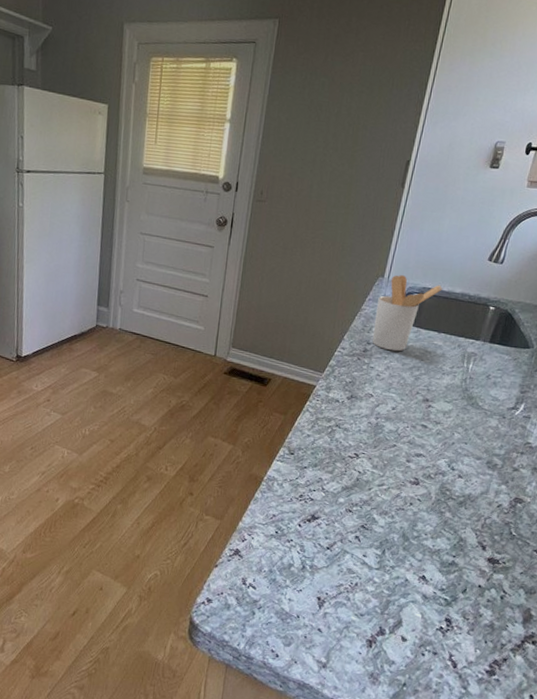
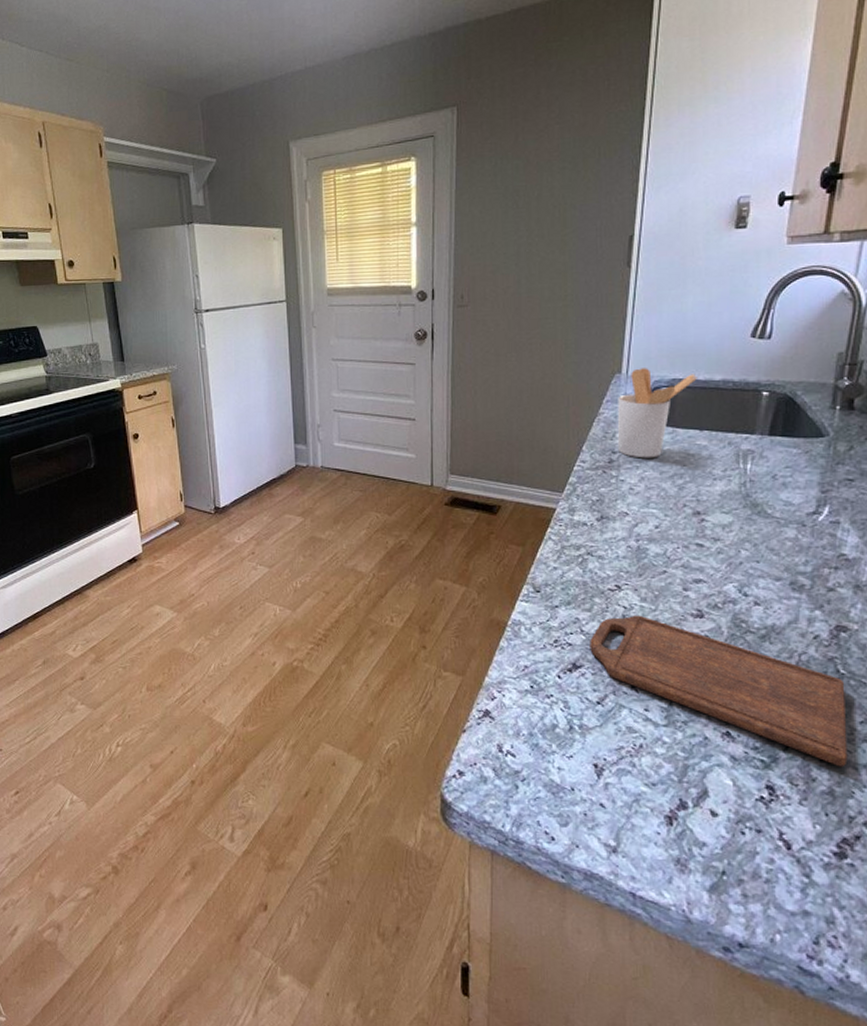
cutting board: none [327,479,514,607] -> present [590,615,848,767]

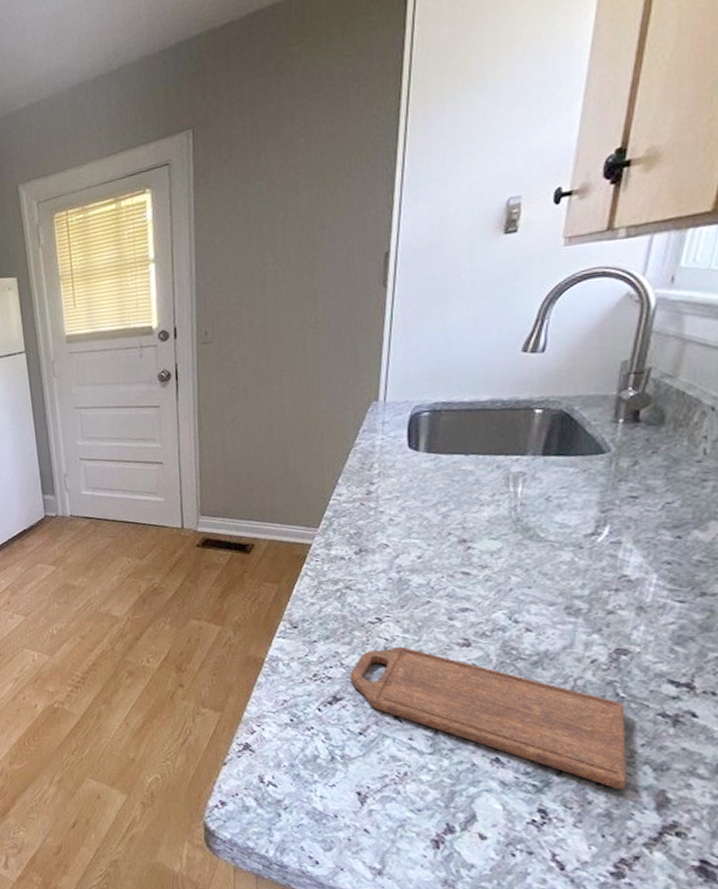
utensil holder: present [617,368,697,458] -> none [375,393,462,488]

